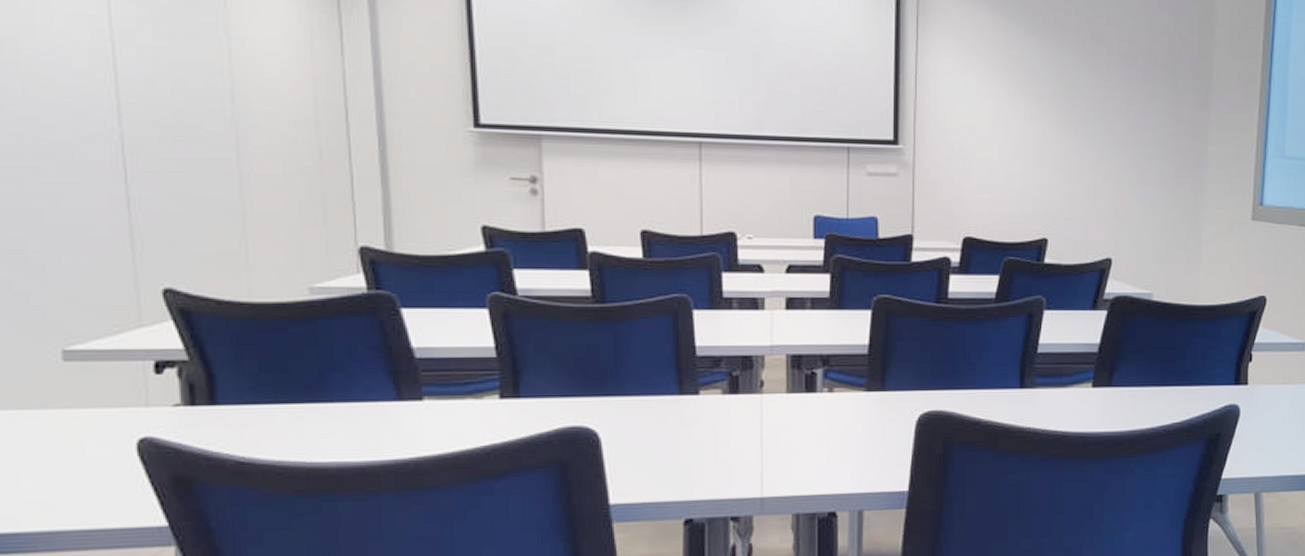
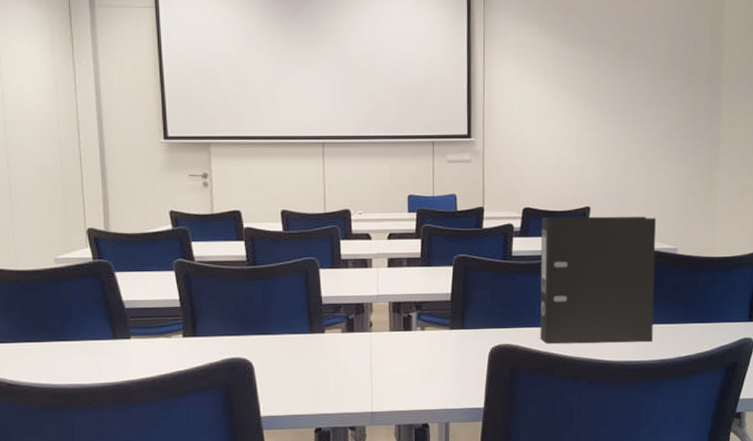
binder: none [982,250,1128,412] -> present [540,216,657,345]

